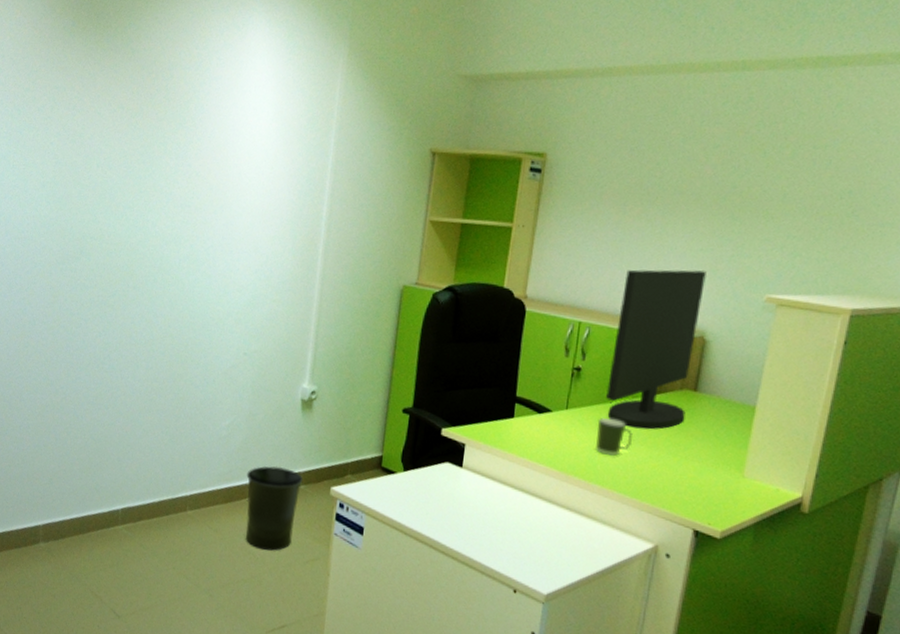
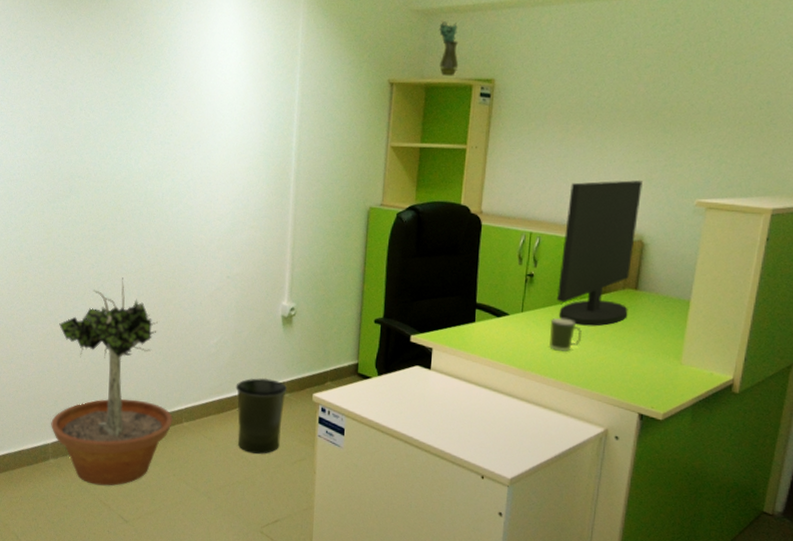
potted tree: none [43,348,176,576] -> present [51,277,173,486]
vase: none [486,89,508,148] -> present [439,21,459,76]

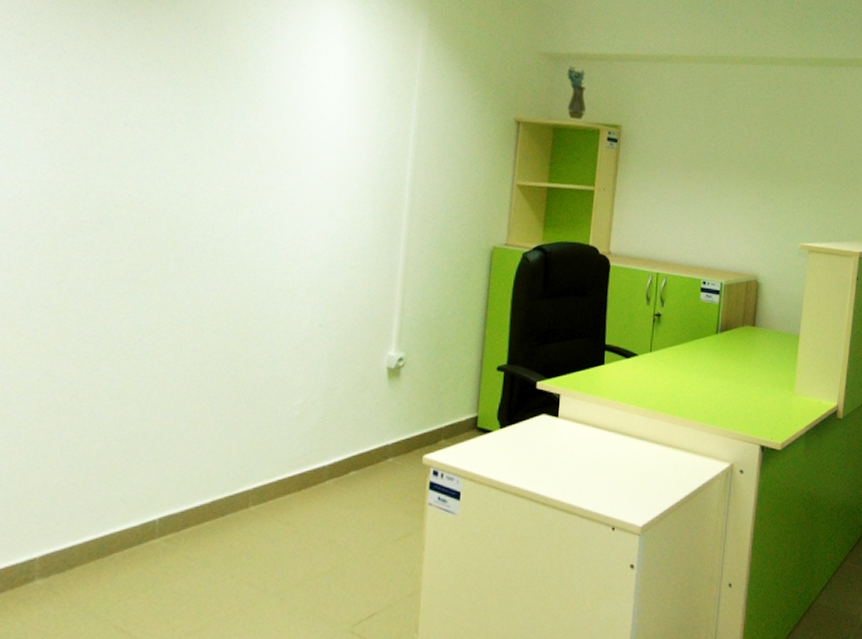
potted tree: present [51,277,173,486] -> none [41,329,235,606]
waste bin: present [235,377,288,454] -> none [323,441,392,535]
mug: present [548,317,582,352] -> none [676,356,707,390]
monitor: present [557,180,643,326] -> none [683,225,756,363]

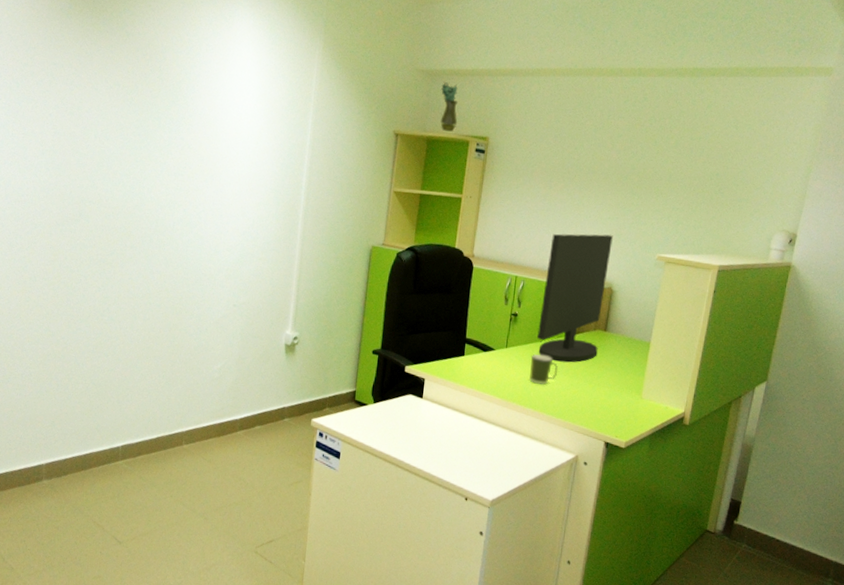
mug: none [676,356,707,390] -> present [528,353,558,385]
monitor: none [683,225,756,363] -> present [537,233,613,362]

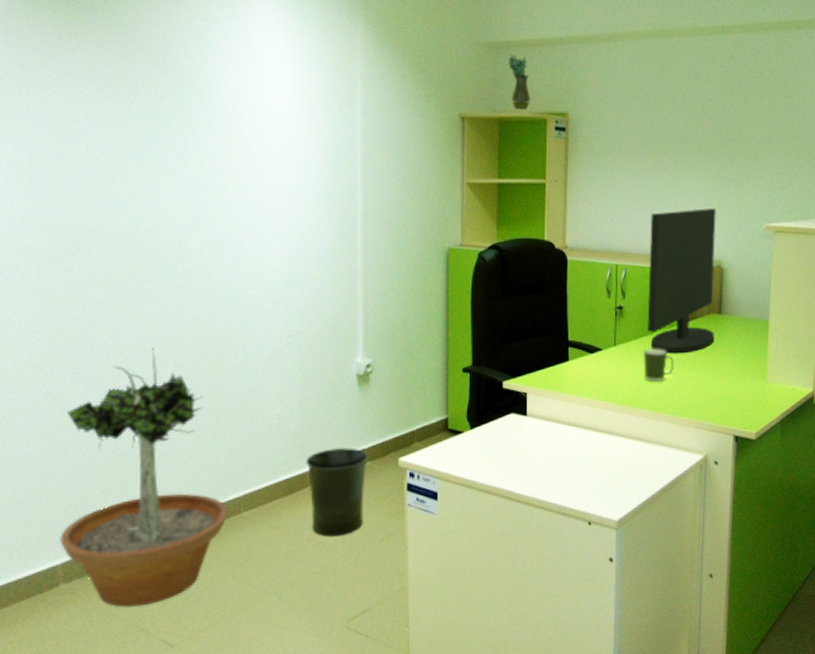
potted tree: none [46,301,173,507] -> present [60,347,227,607]
waste bin: none [236,402,288,476] -> present [305,447,369,536]

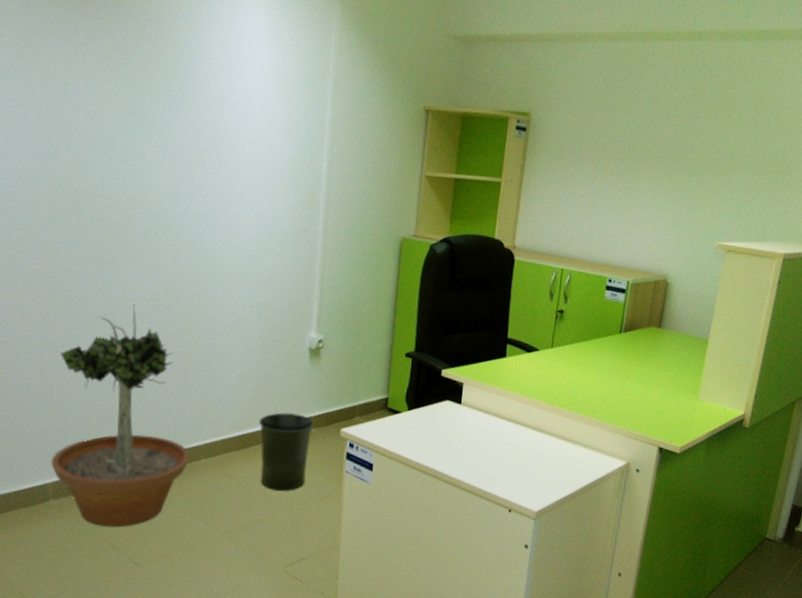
vase: present [508,55,531,110] -> none [476,49,496,107]
mug: present [643,348,674,383] -> none [576,353,608,388]
monitor: present [647,208,716,354] -> none [585,220,669,363]

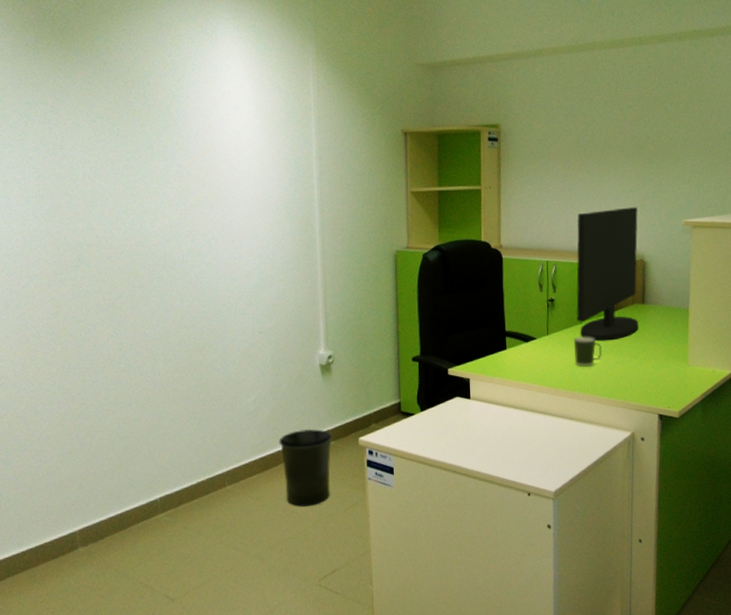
potted tree: present [51,304,190,527] -> none [77,344,214,567]
mug: none [576,353,608,388] -> present [573,336,602,368]
monitor: none [585,220,669,363] -> present [576,207,639,341]

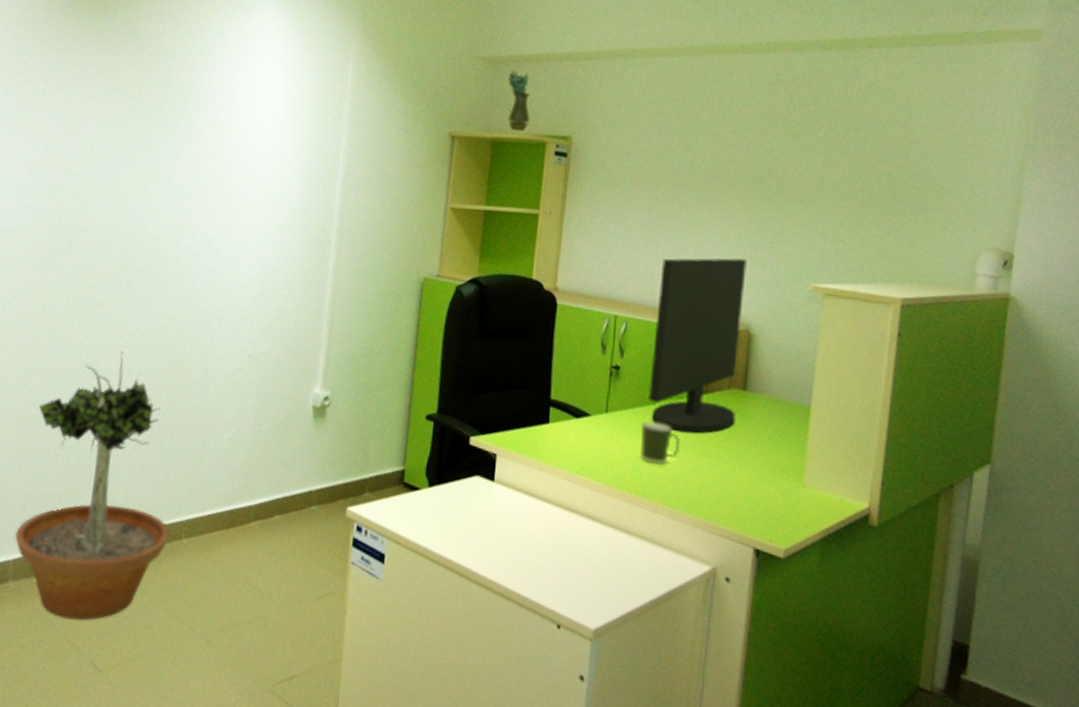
potted tree: none [77,344,214,567] -> present [15,351,170,620]
waste bin: present [279,428,333,507] -> none [248,483,316,585]
vase: none [444,74,466,124] -> present [508,71,531,131]

